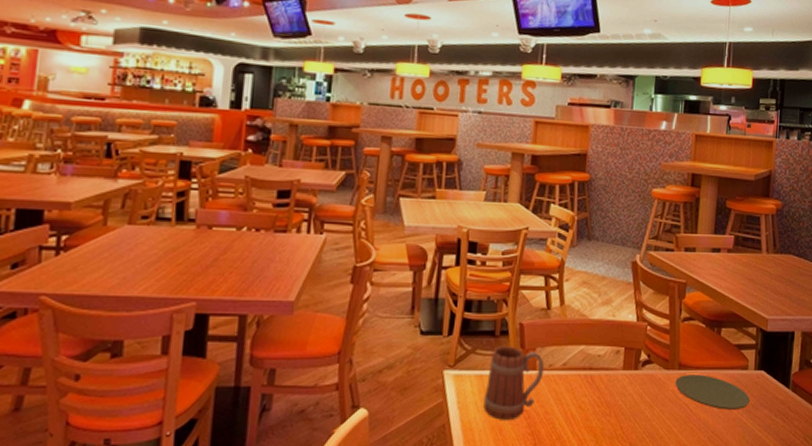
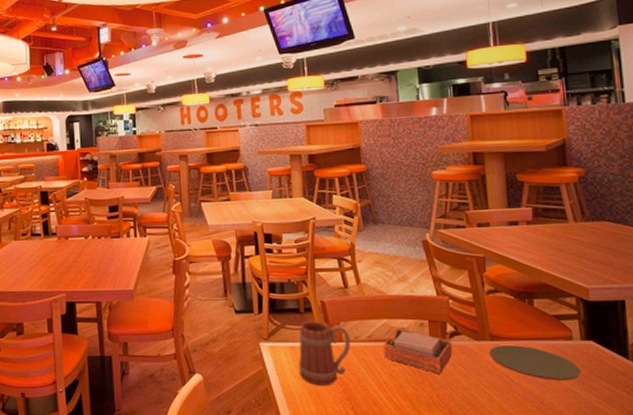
napkin holder: none [576,355,644,405] -> present [383,328,453,374]

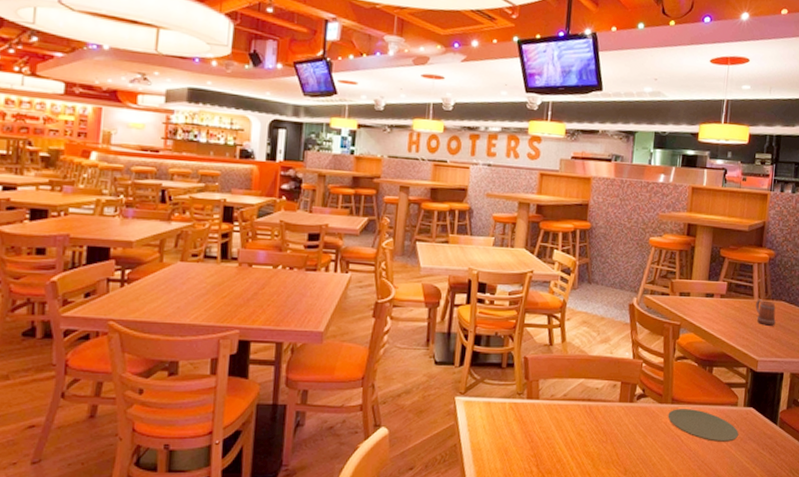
beer mug: present [299,321,351,386] -> none [491,377,547,442]
napkin holder: present [383,328,453,374] -> none [575,388,638,434]
beer mug: none [572,221,602,250] -> present [755,299,776,326]

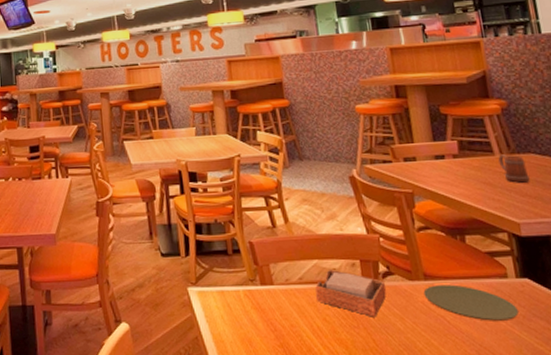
napkin holder: none [575,388,638,434] -> present [315,269,387,317]

